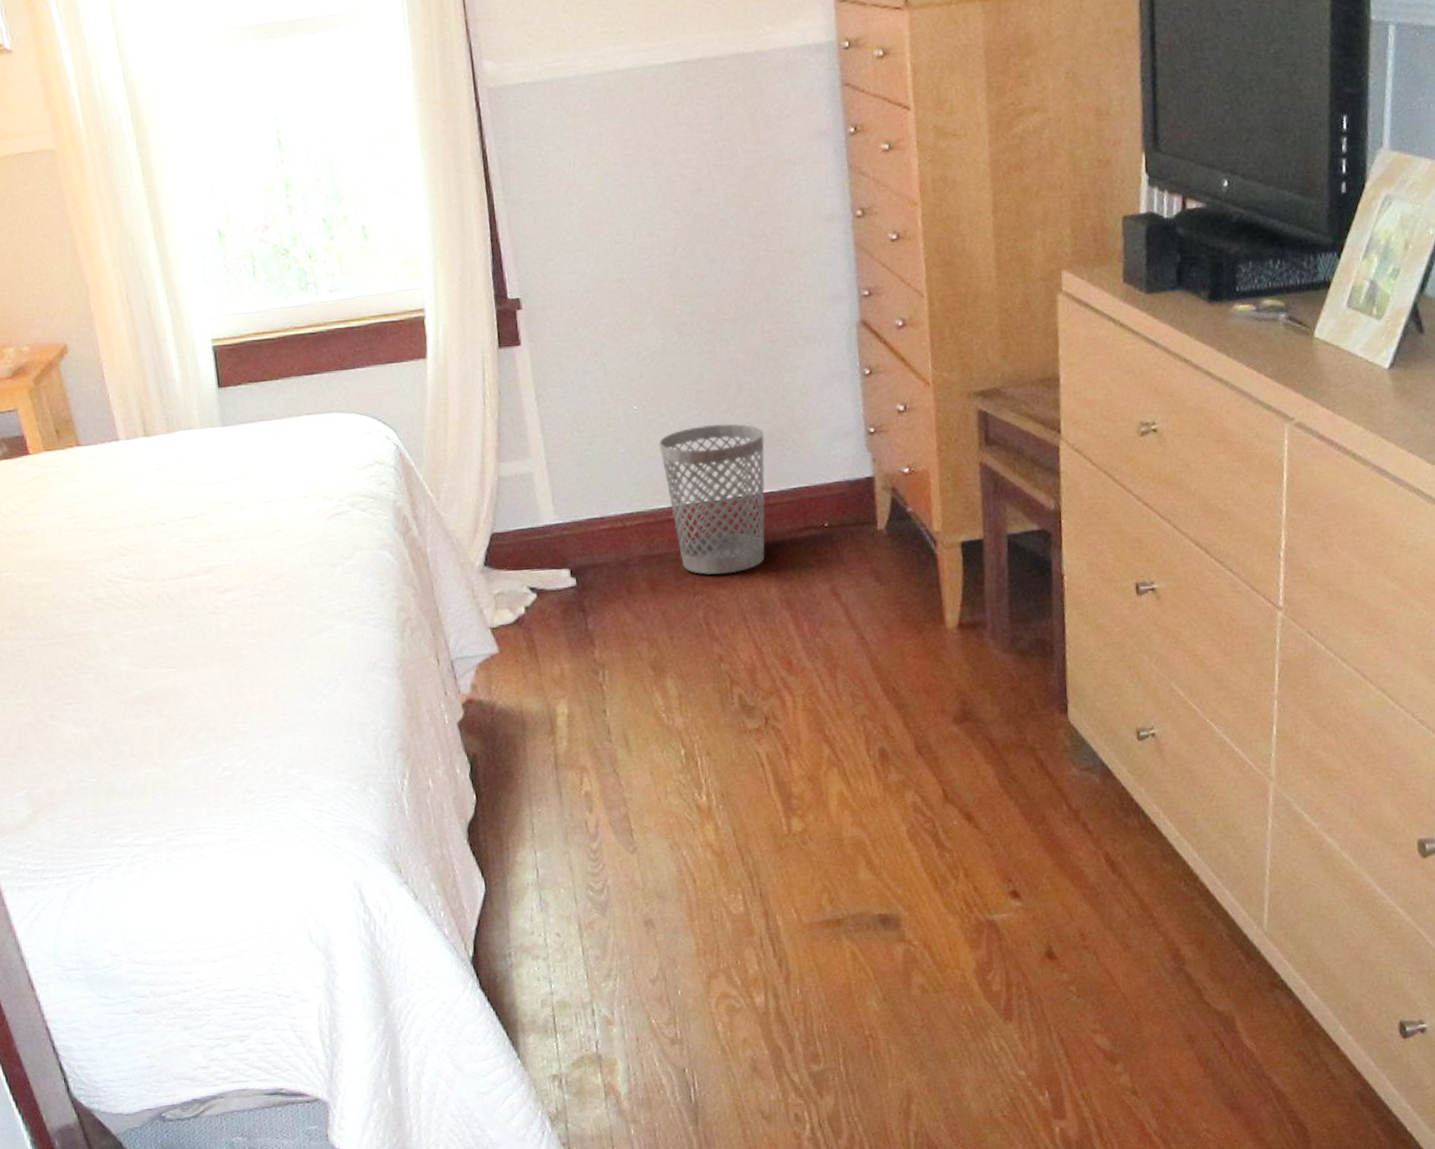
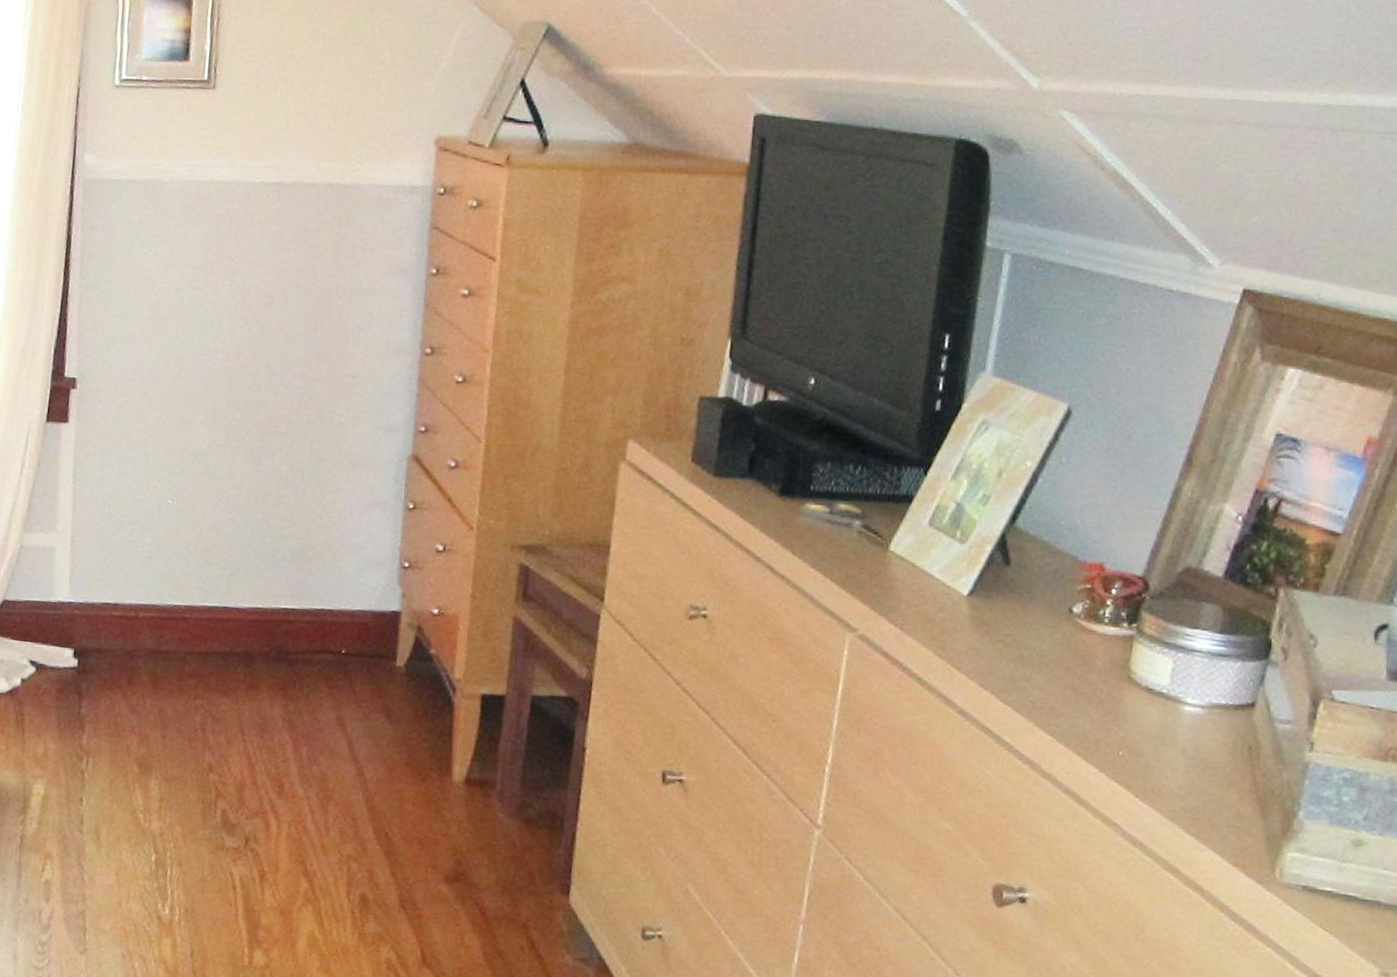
wastebasket: present [659,423,765,575] -> none [186,530,296,684]

